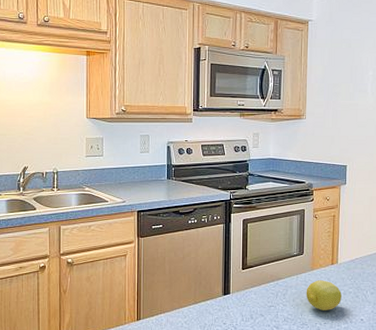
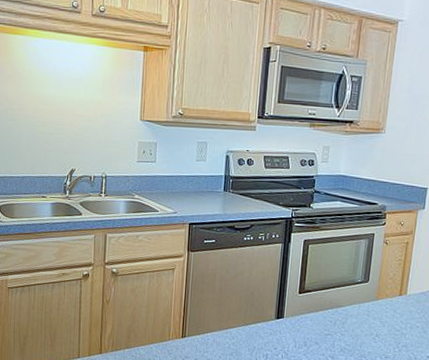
fruit: present [306,280,342,310] -> none [367,311,408,344]

